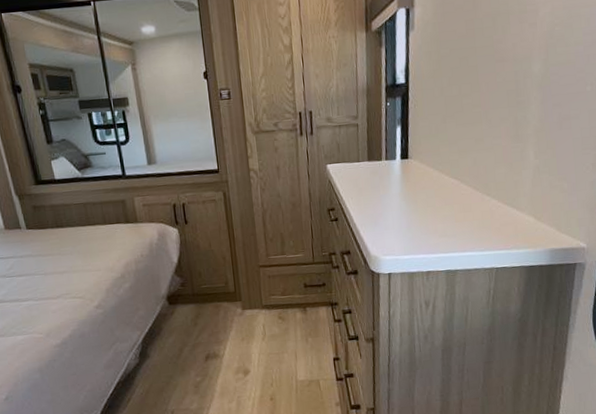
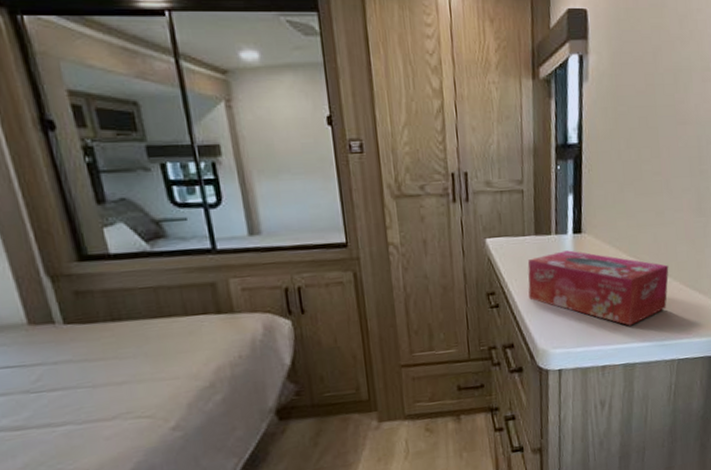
tissue box: none [362,173,488,238] -> present [527,250,669,326]

